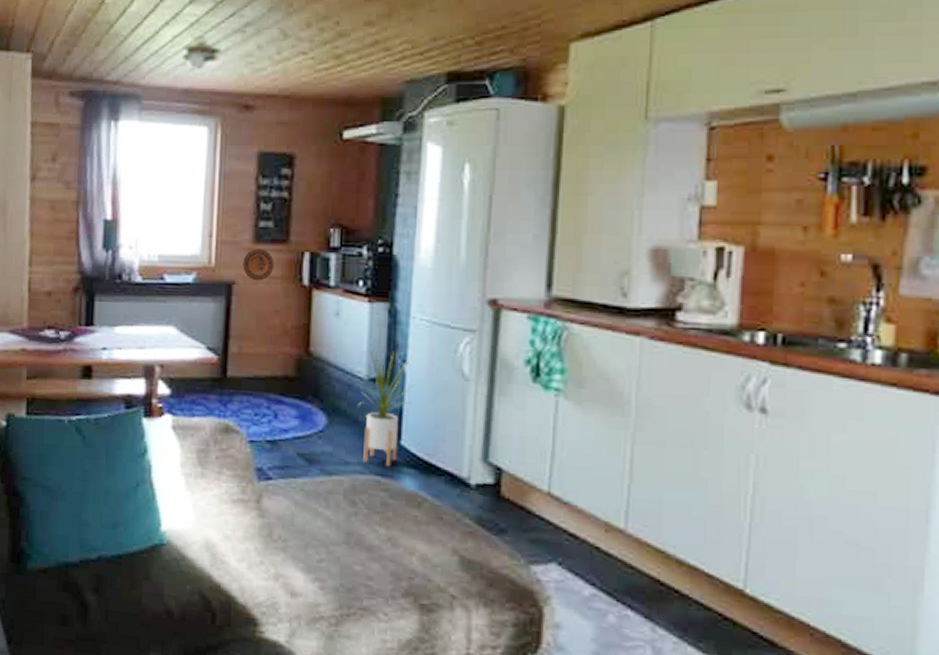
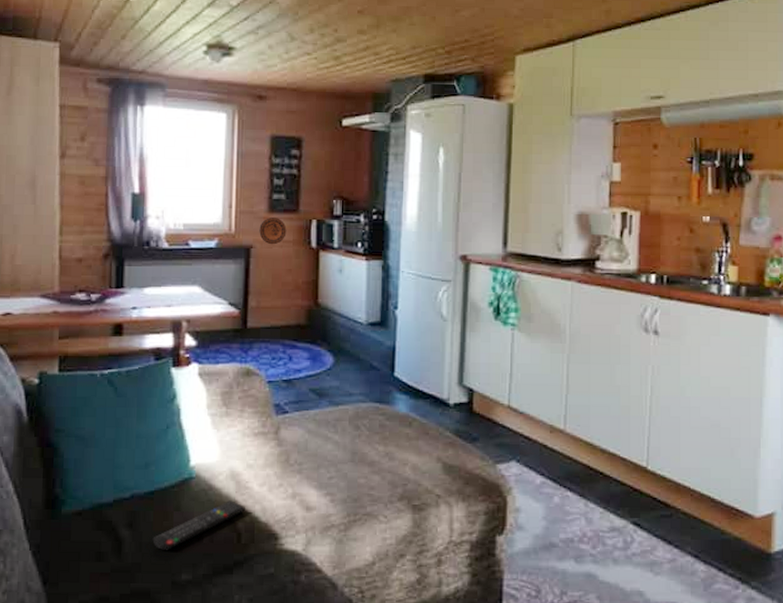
remote control: none [119,574,221,623] -> present [152,500,245,550]
house plant: present [350,343,415,466] -> none [352,294,404,394]

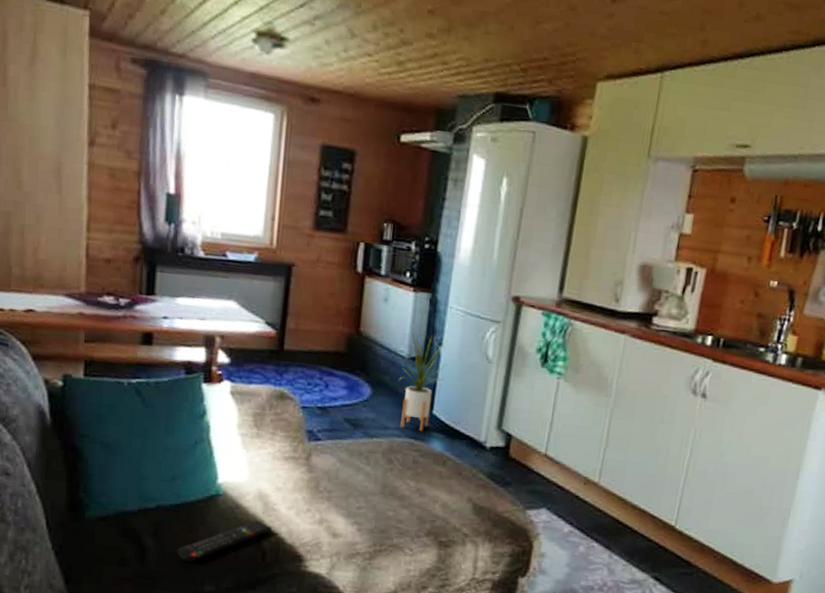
decorative plate: present [259,217,287,245] -> none [302,235,332,266]
house plant: none [352,294,404,394] -> present [394,327,448,431]

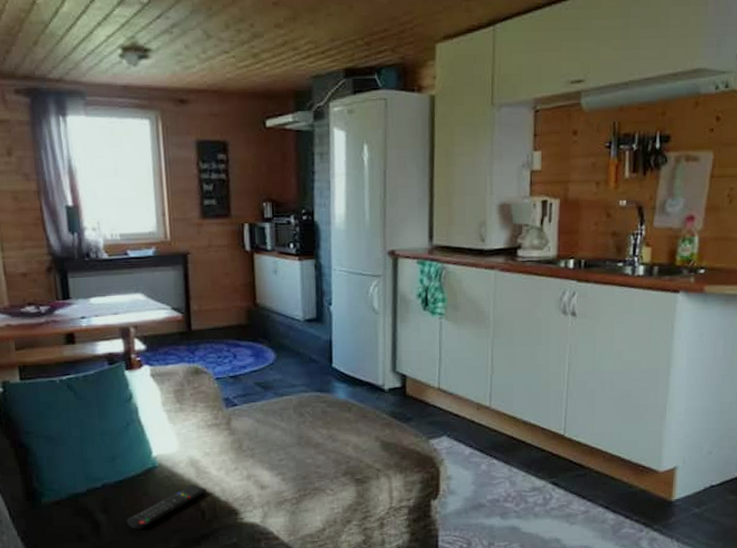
house plant: present [394,327,448,431] -> none [289,292,339,384]

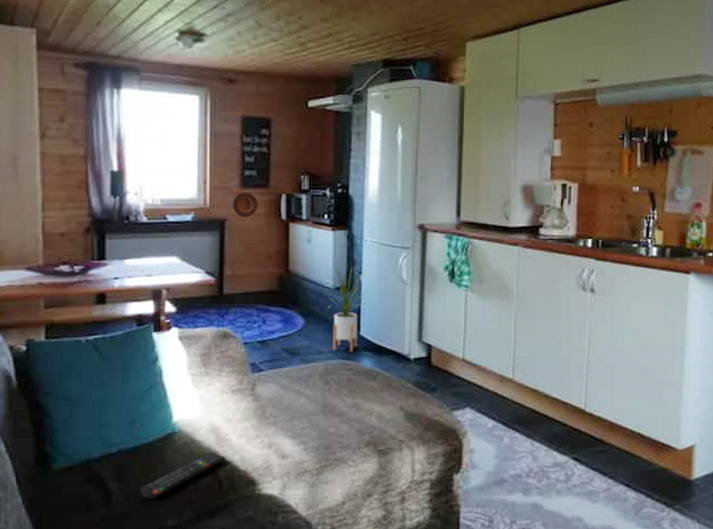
decorative plate: none [194,223,221,250] -> present [233,192,258,218]
house plant: none [289,292,339,384] -> present [320,261,368,351]

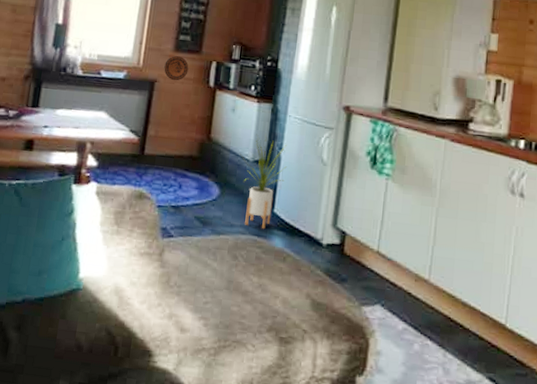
remote control: present [139,452,225,499] -> none [37,314,125,355]

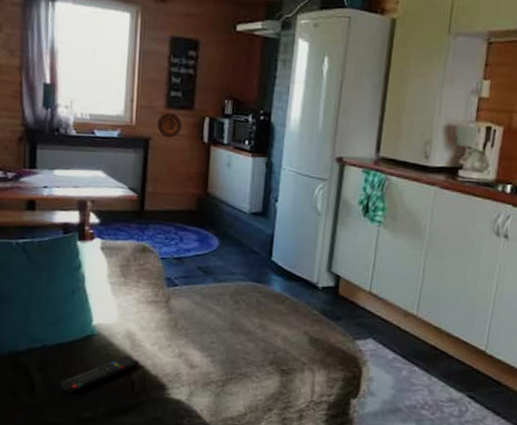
remote control: none [37,314,125,355] -> present [60,355,139,392]
house plant: present [240,134,287,228] -> none [237,187,283,275]

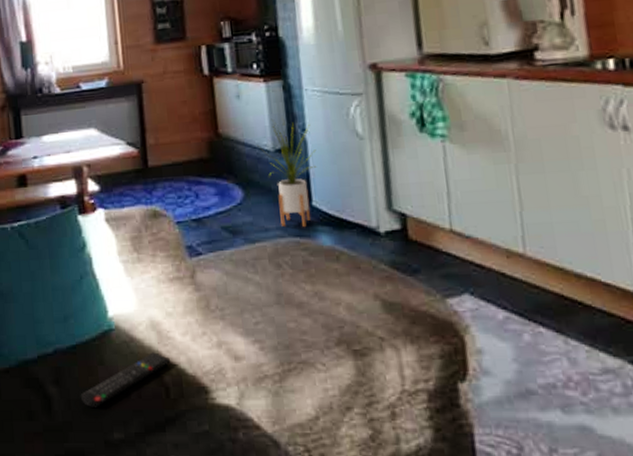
decorative plate: present [157,113,182,138] -> none [148,48,177,78]
house plant: none [237,187,283,275] -> present [257,117,317,227]

